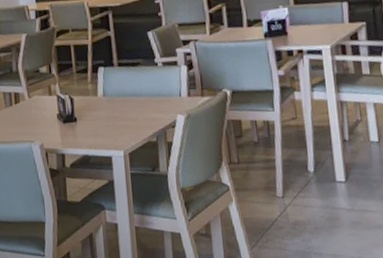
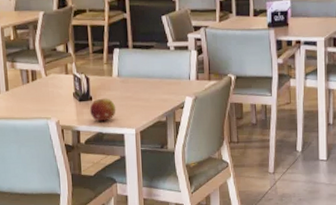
fruit: none [74,118,103,144] -> present [89,98,116,122]

